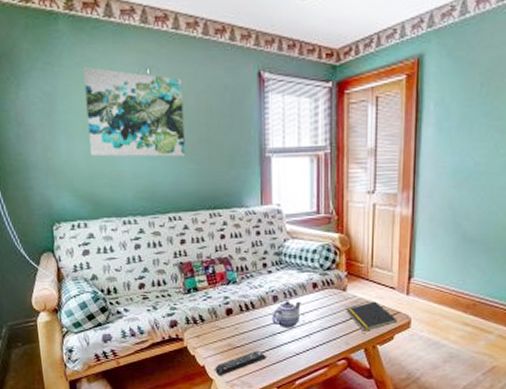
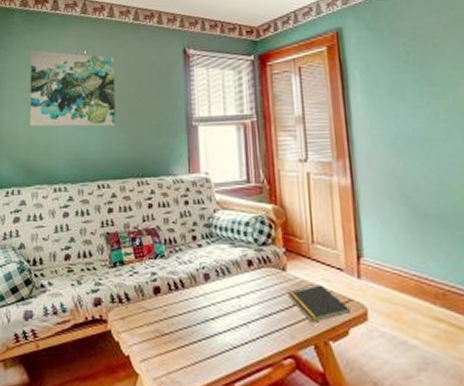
remote control: present [215,350,267,376] -> none [141,339,200,371]
teapot: present [272,301,301,328] -> none [204,280,236,314]

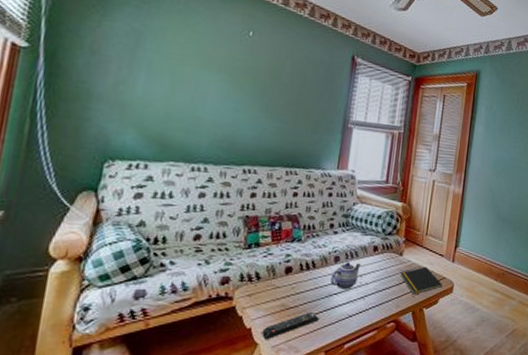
wall art: present [30,50,116,127] -> none [171,15,282,115]
remote control: none [141,339,200,371] -> present [262,311,320,340]
teapot: none [204,280,236,314] -> present [330,262,361,290]

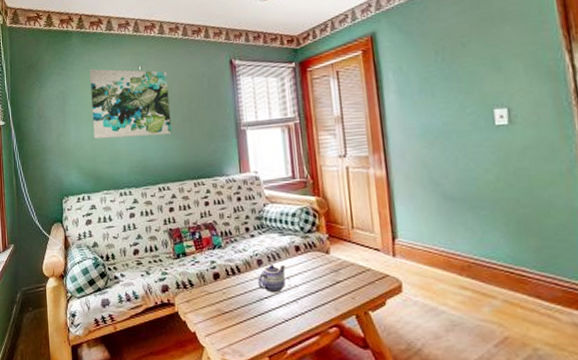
wall art: none [171,15,282,115] -> present [90,69,172,139]
remote control: present [262,311,320,340] -> none [205,316,257,344]
notepad: present [400,266,442,295] -> none [331,264,387,296]

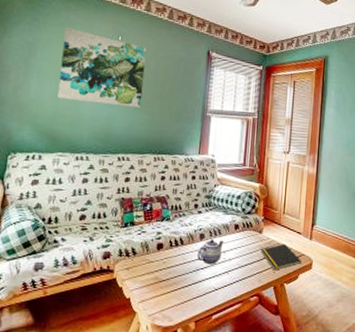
notepad: none [331,264,387,296] -> present [260,244,301,271]

